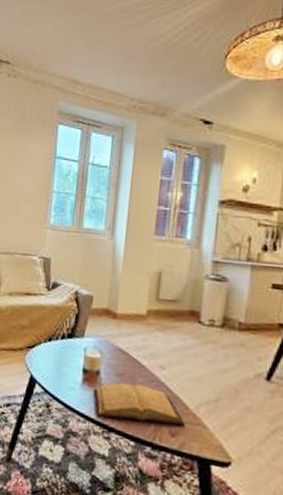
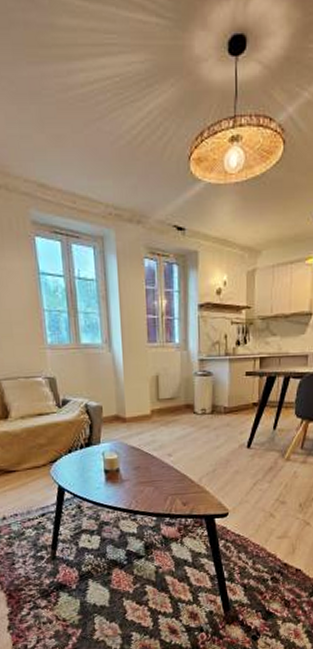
book: present [93,382,186,427] -> none [116,472,193,506]

